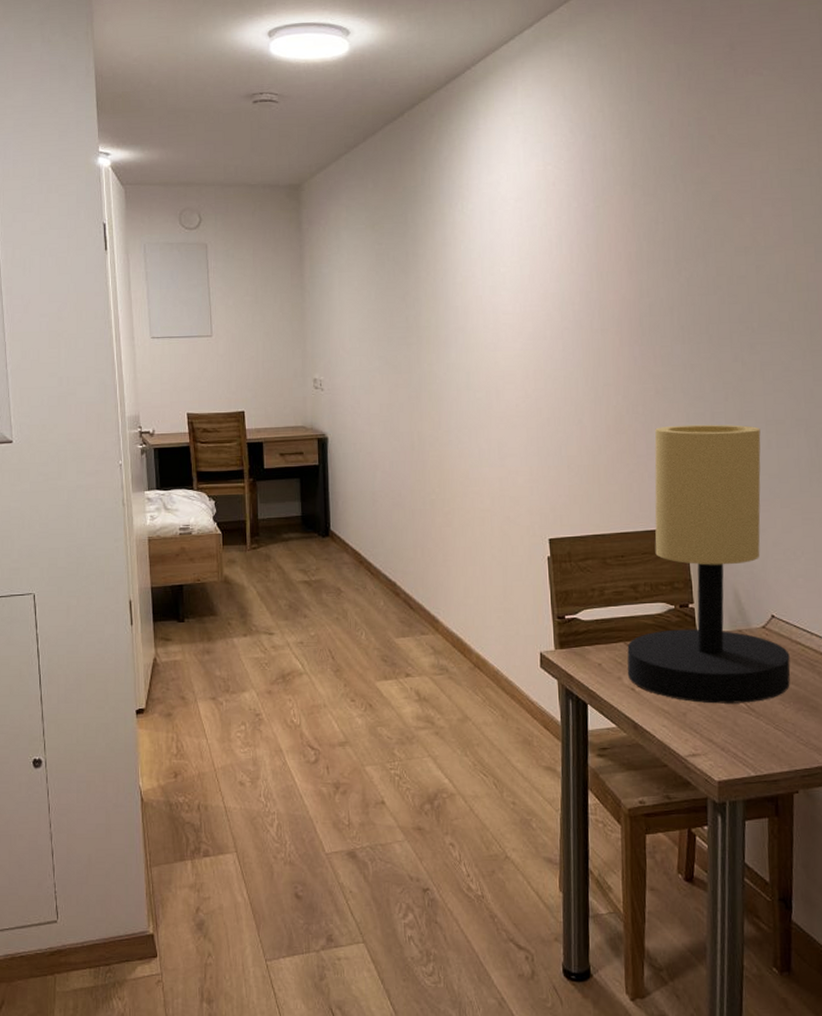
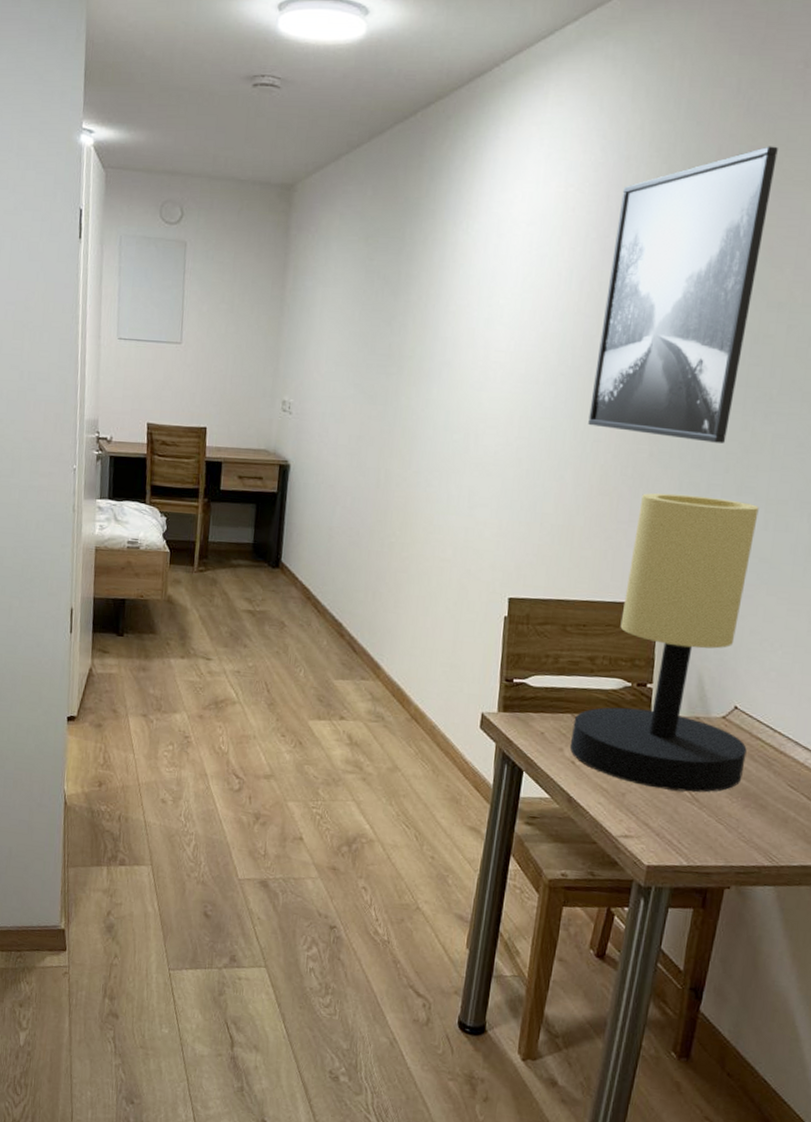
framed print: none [594,116,721,376] -> present [588,146,778,443]

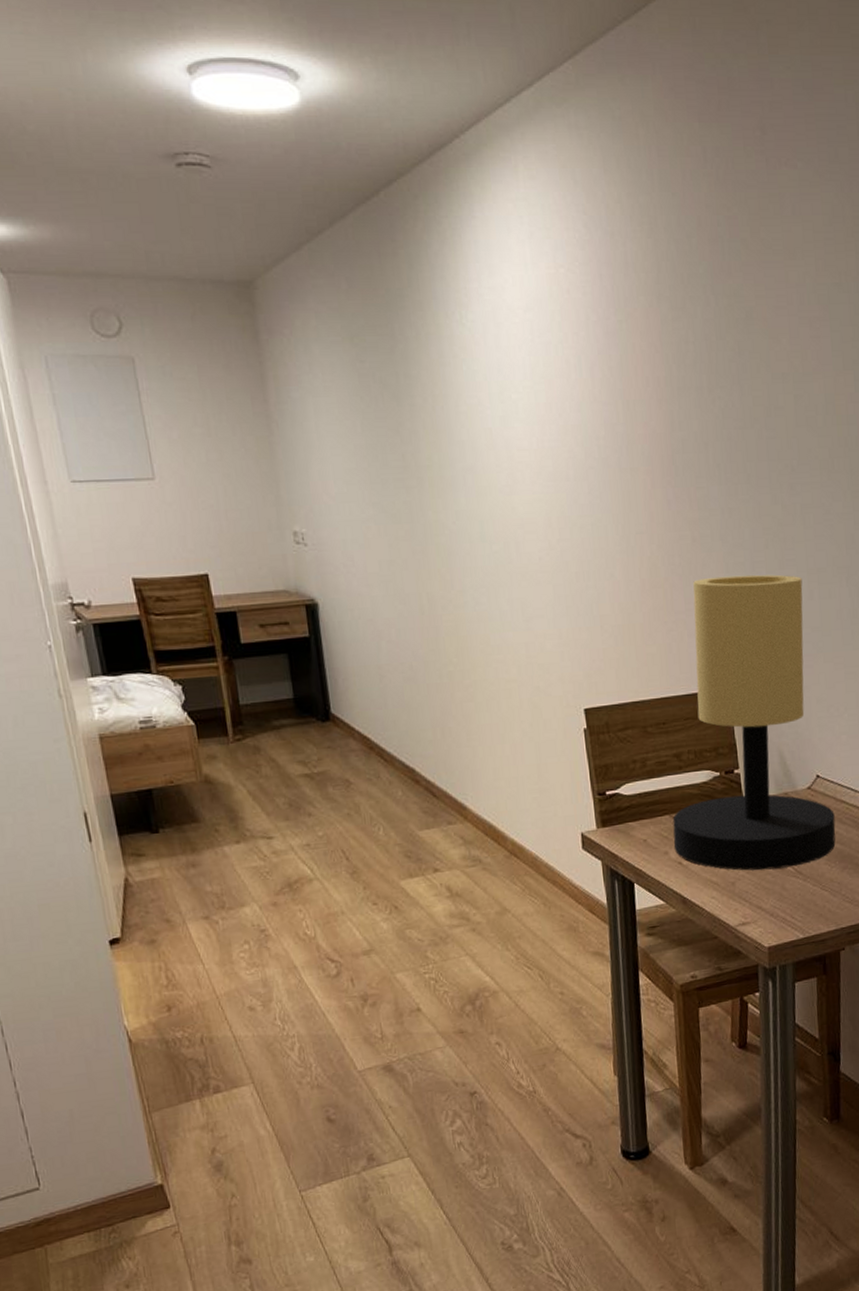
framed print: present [588,146,778,443] -> none [613,215,760,521]

